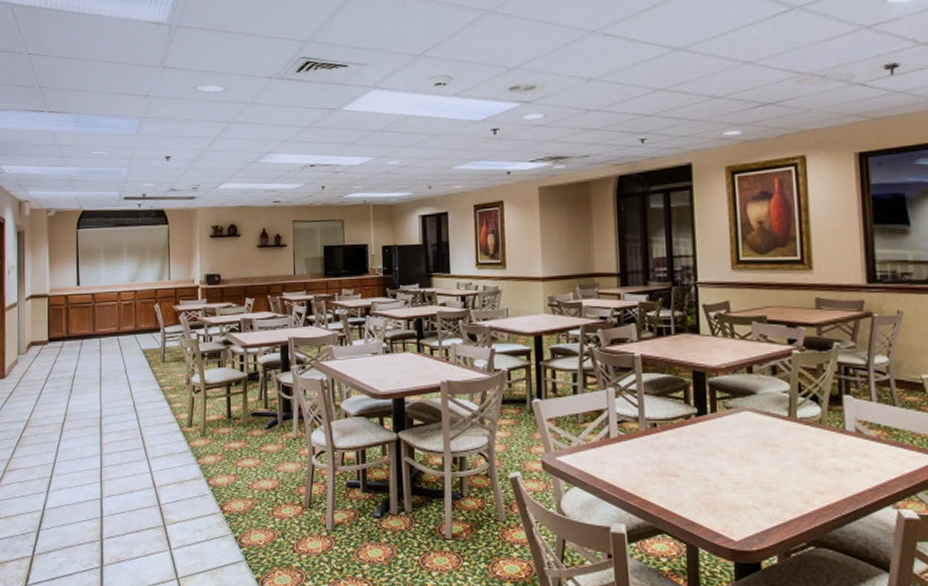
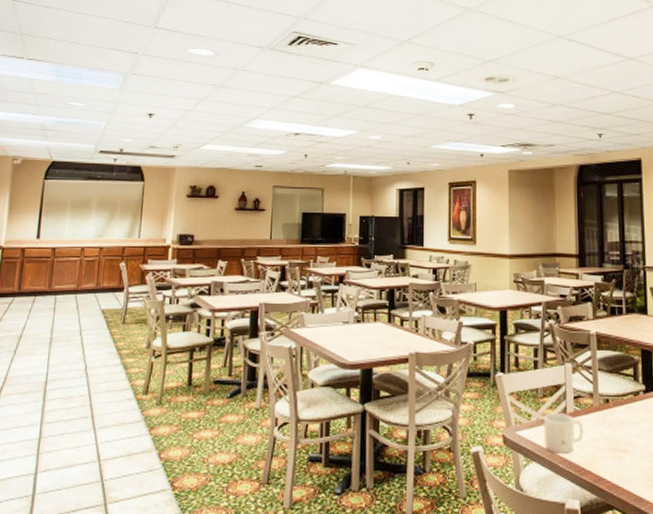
mug: none [584,438,630,478] -> present [543,413,584,454]

